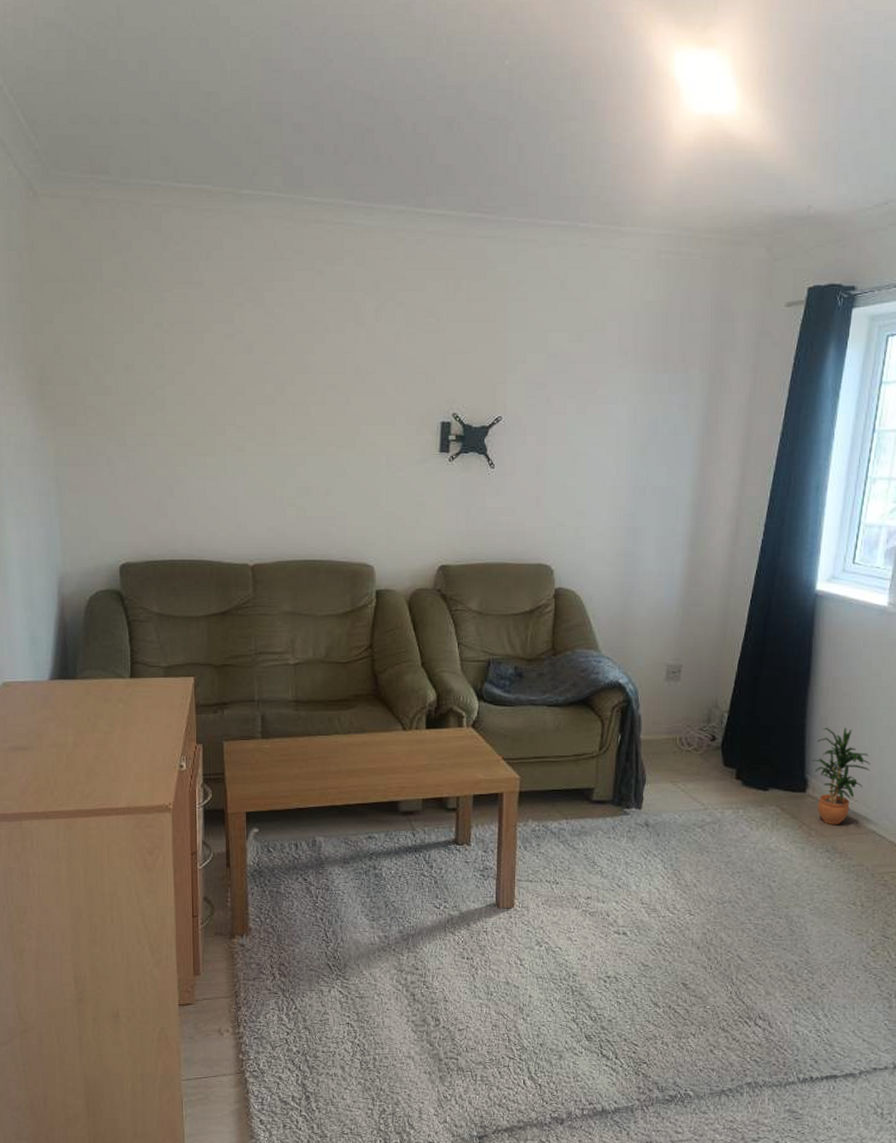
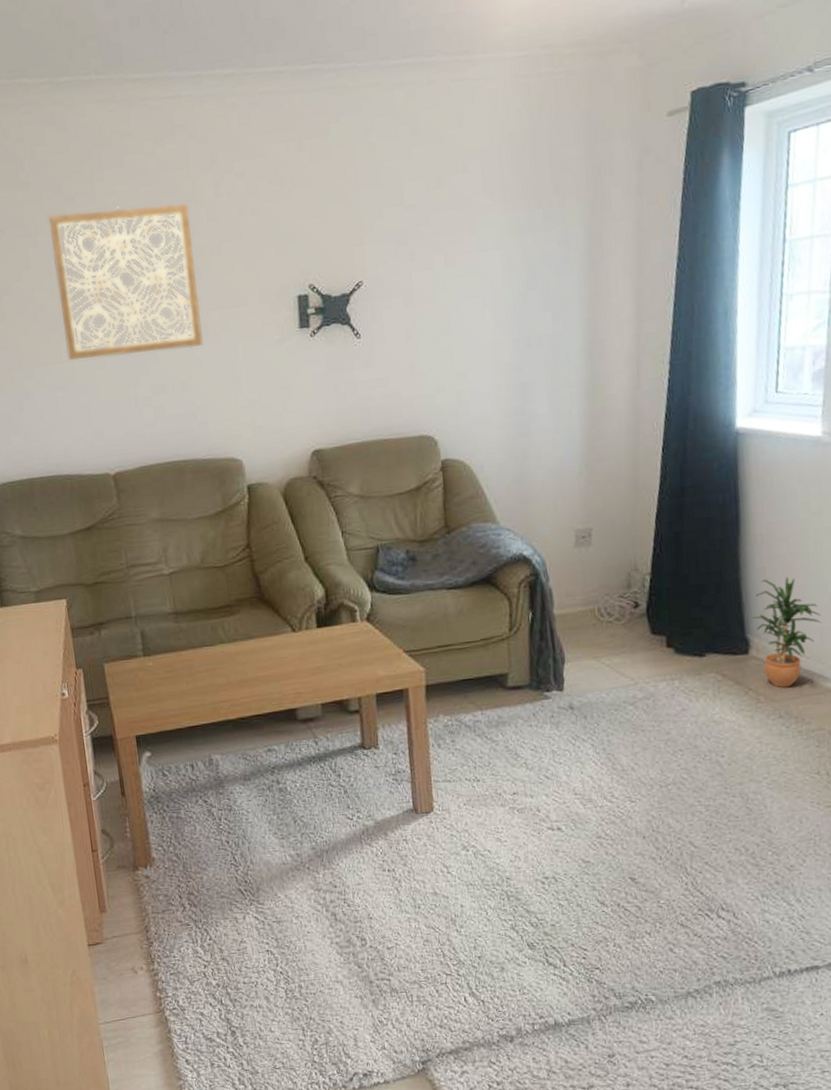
wall art: none [216,315,350,457] -> present [48,203,203,360]

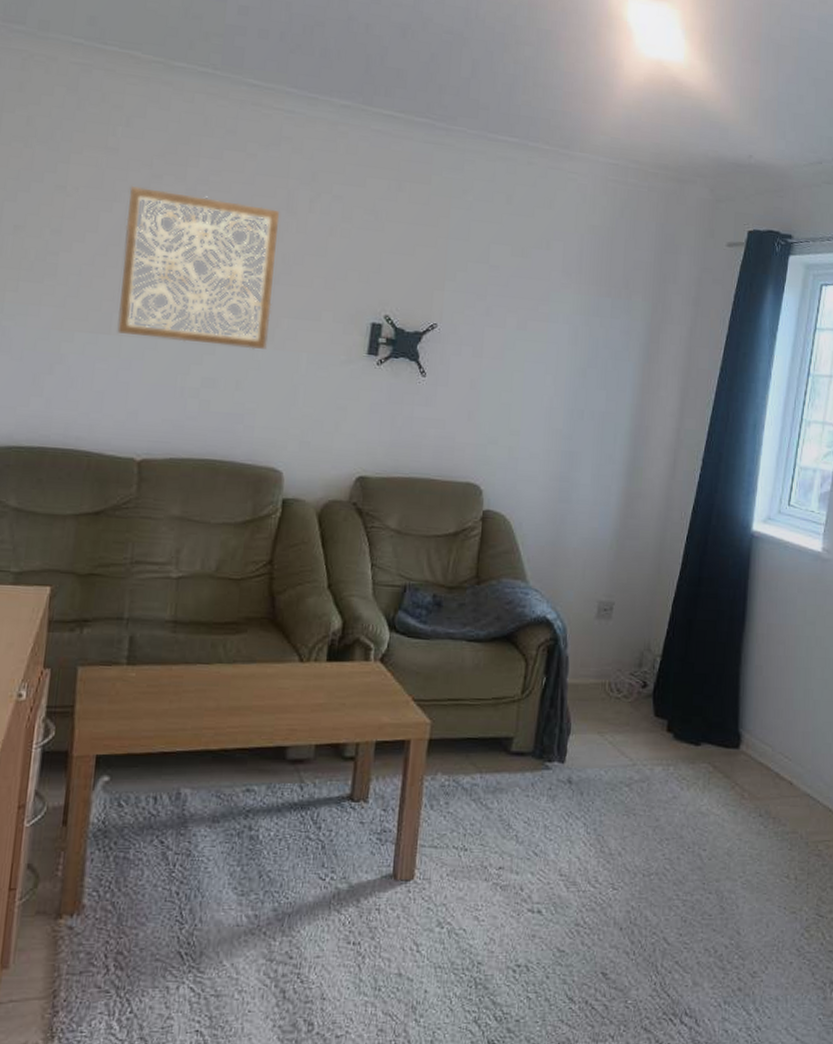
potted plant: present [751,577,822,687] -> none [745,677,805,786]

